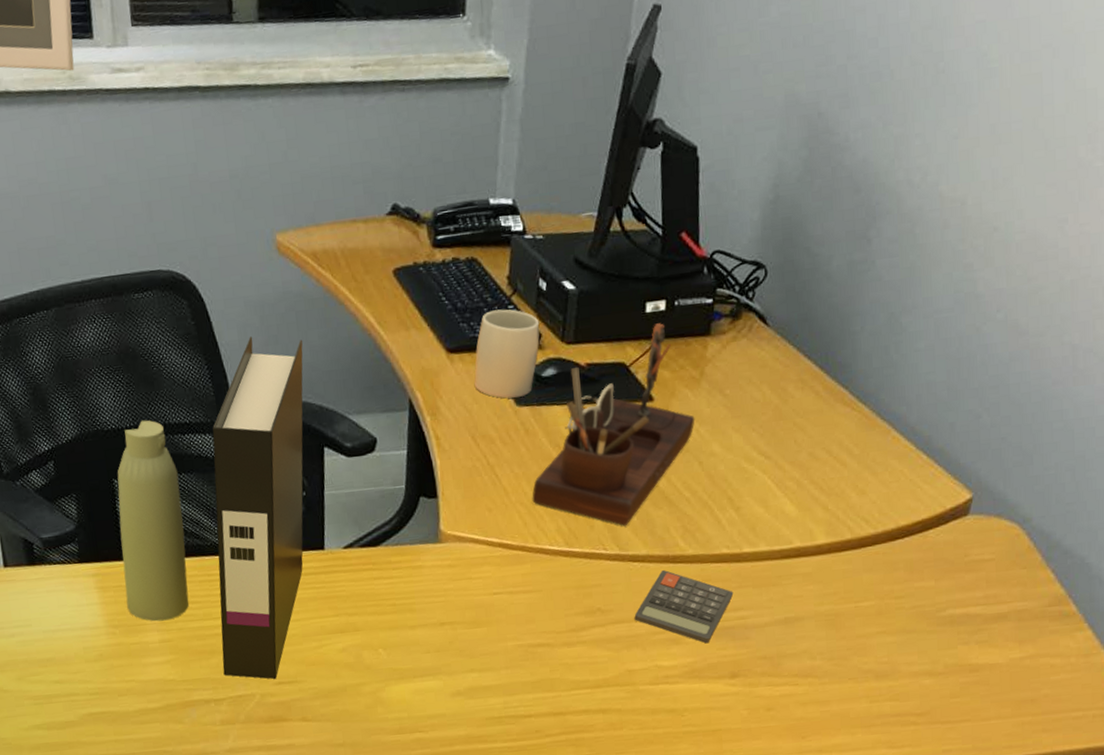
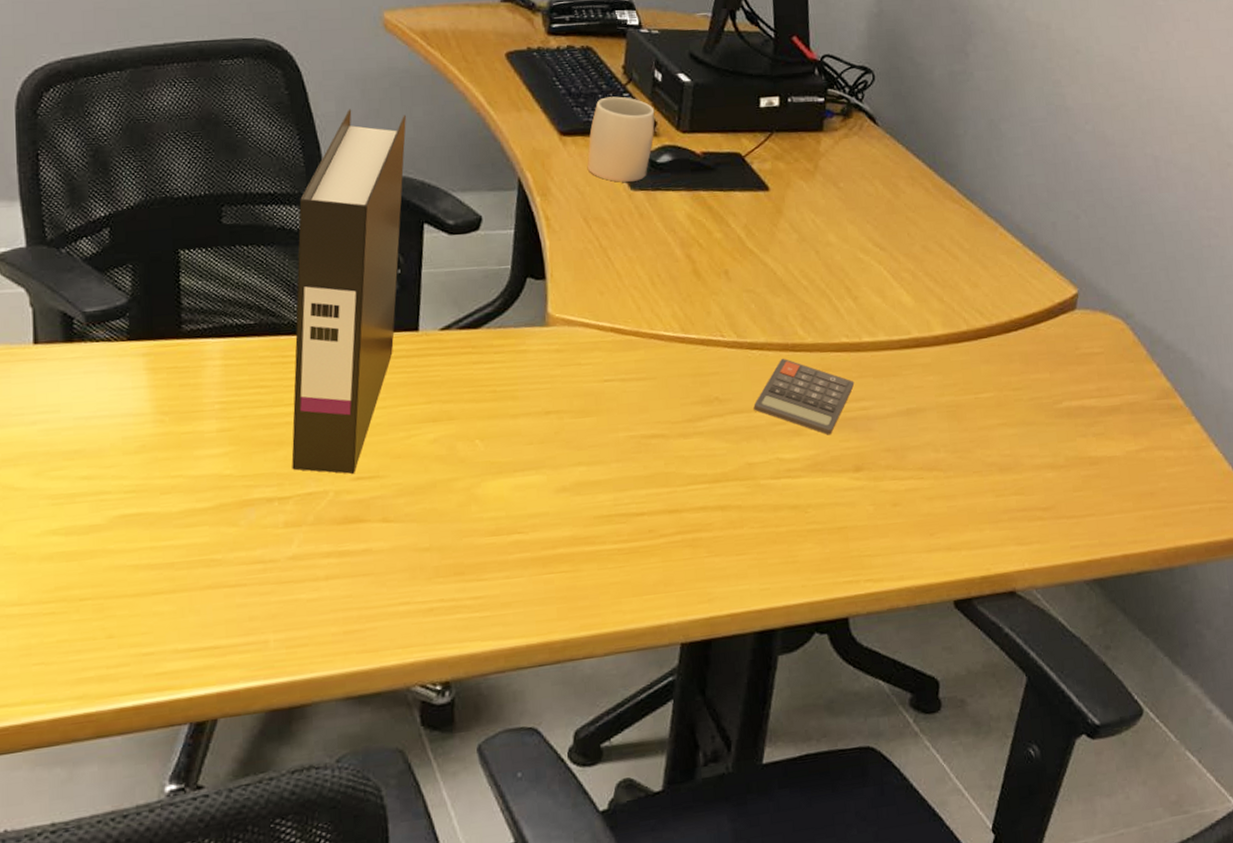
water bottle: present [117,420,189,622] -> none [181,188,258,408]
desk organizer: present [532,323,695,526] -> none [646,117,811,312]

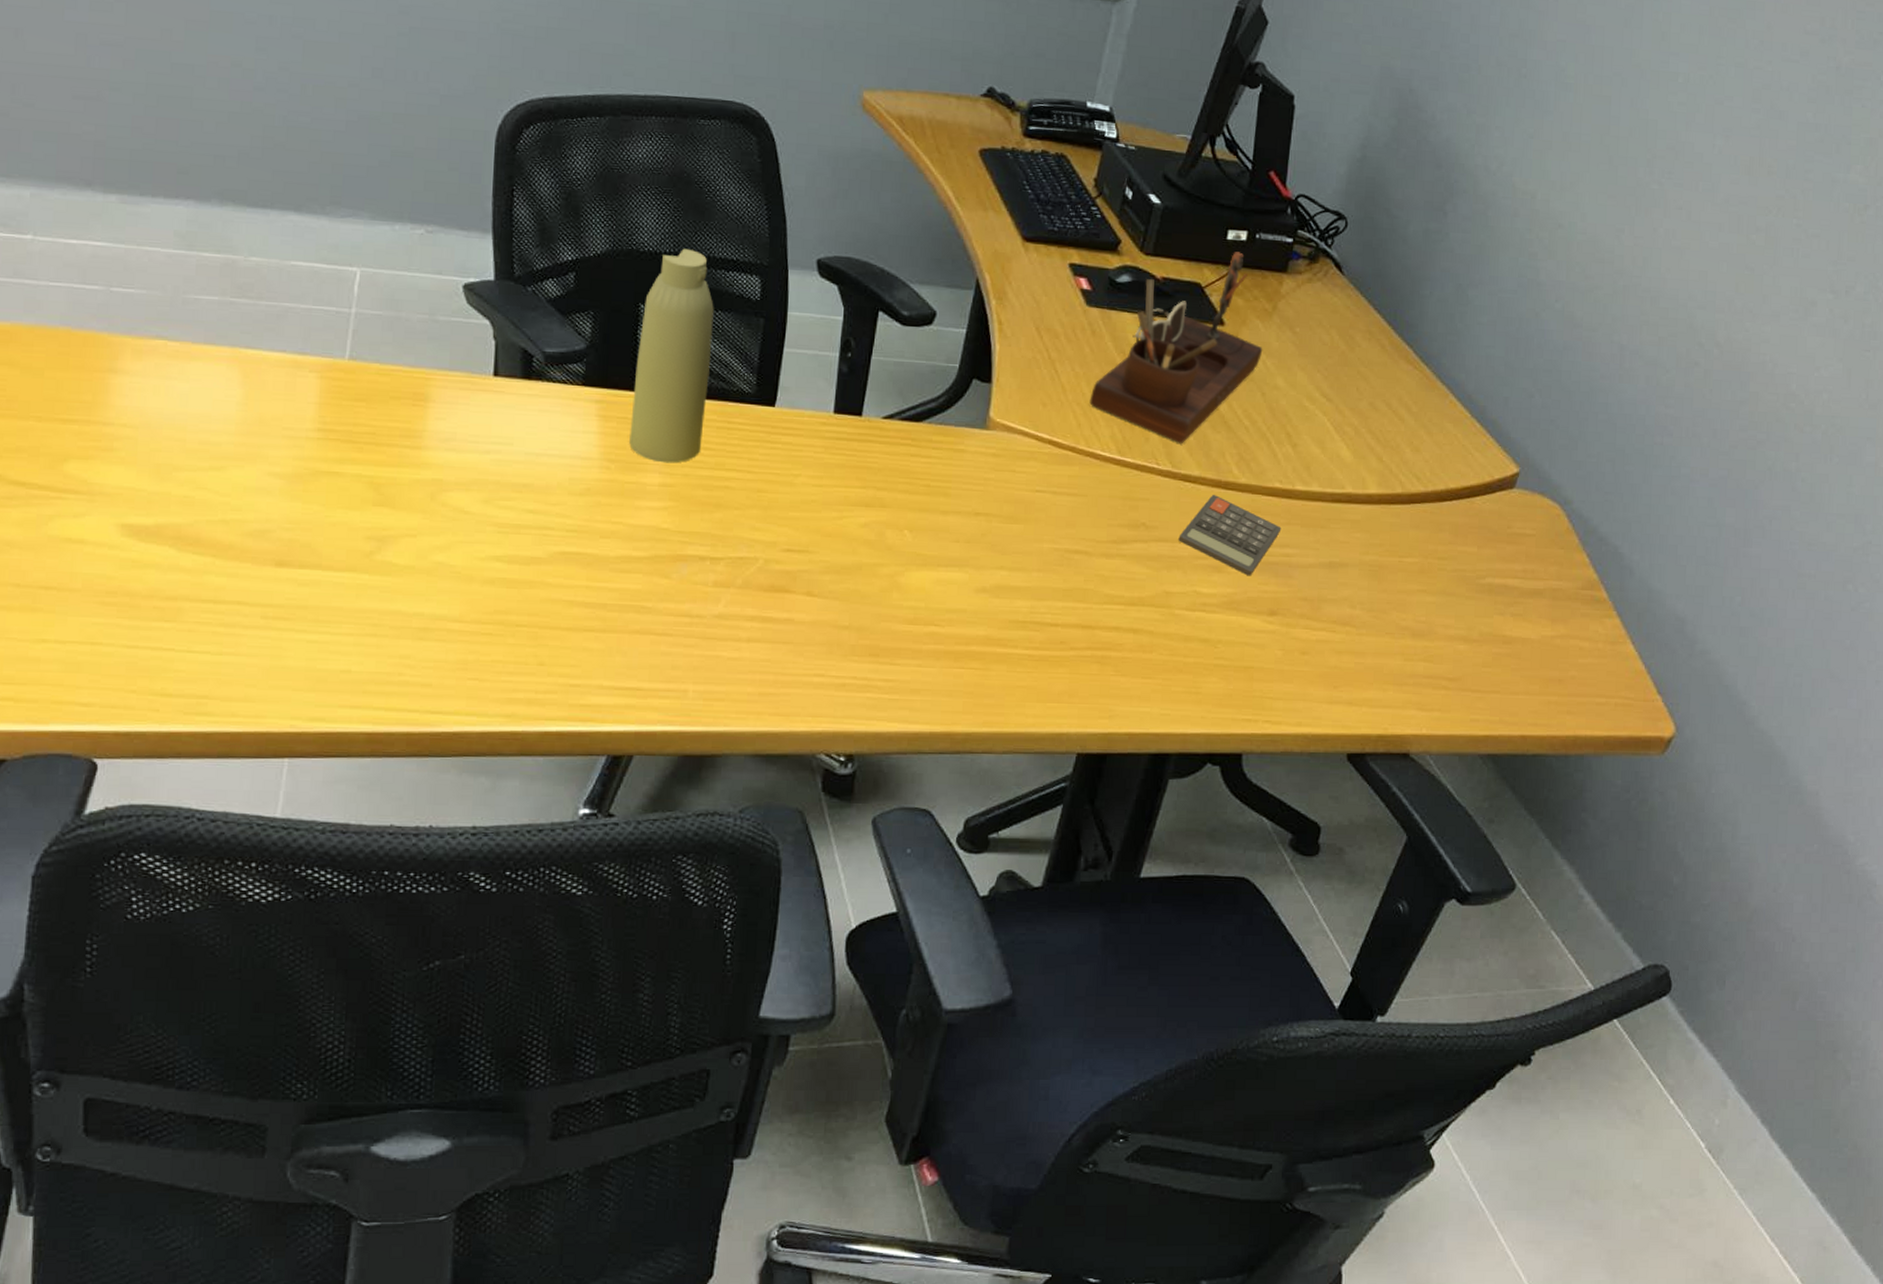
water bottle: none [181,188,258,408] -> present [629,248,714,463]
binder: present [291,109,407,474] -> none [726,186,874,545]
mug: present [587,96,655,182] -> none [1046,208,1121,298]
desk organizer: none [646,117,811,312] -> present [1089,252,1263,443]

